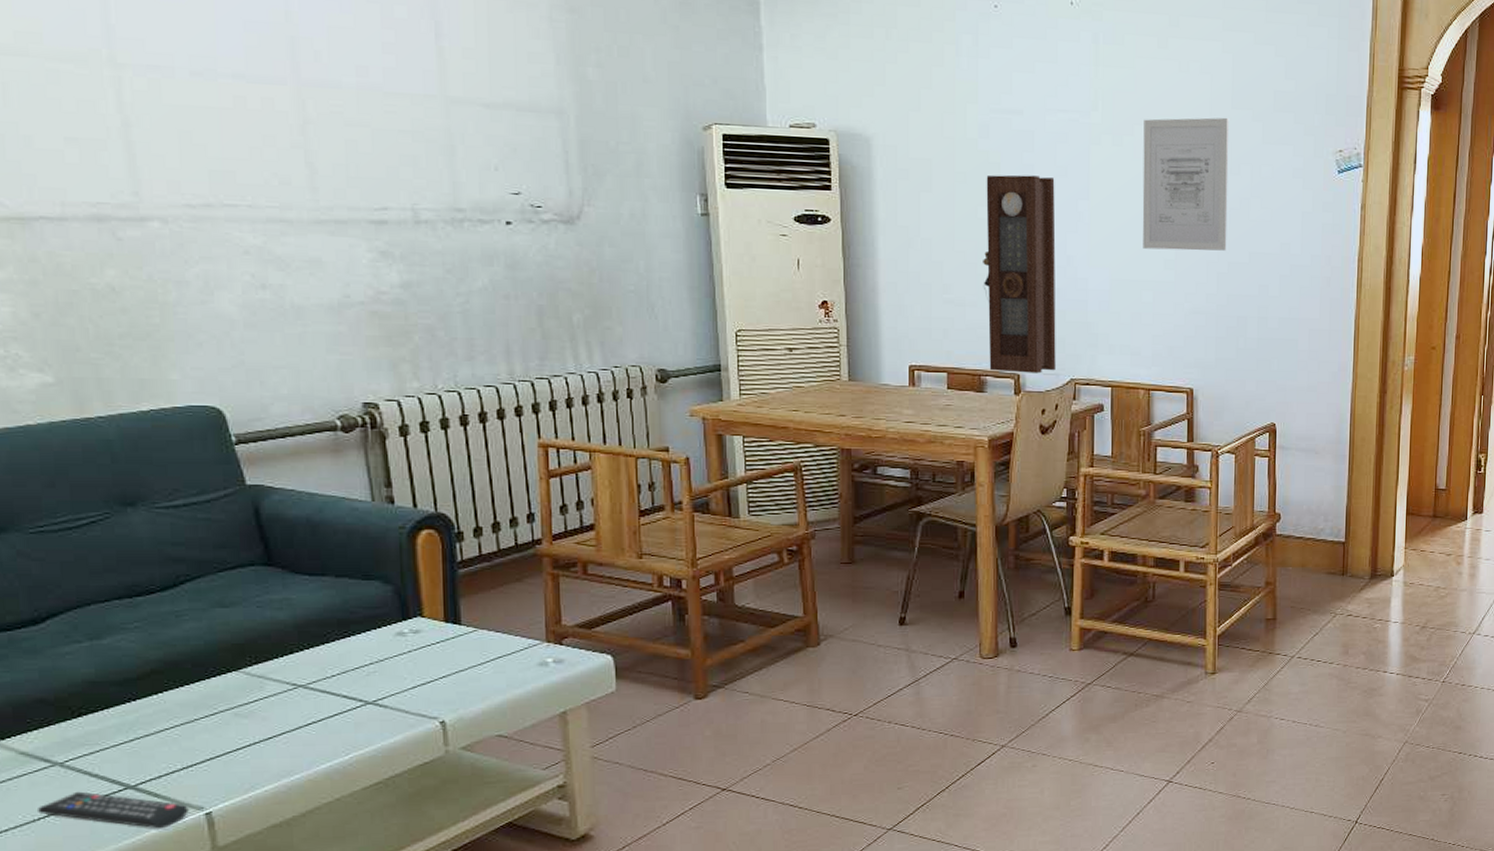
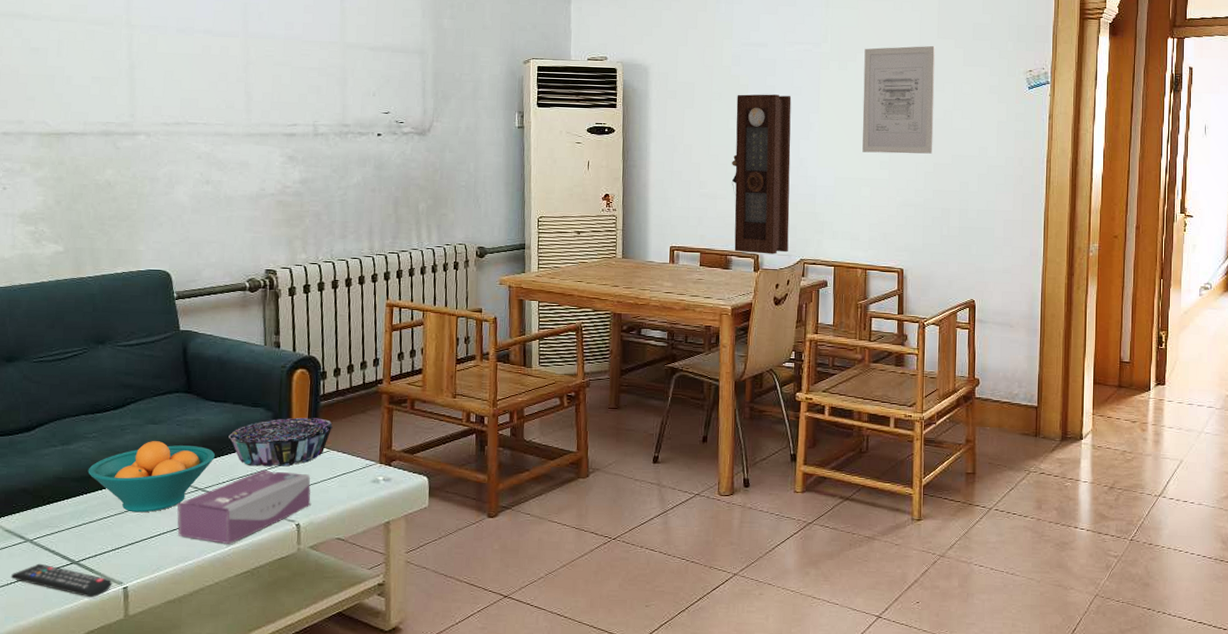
fruit bowl: none [133,629,316,720] -> present [88,441,215,513]
tissue box: none [271,657,458,751] -> present [177,469,311,544]
decorative bowl: none [333,590,478,654] -> present [228,417,333,467]

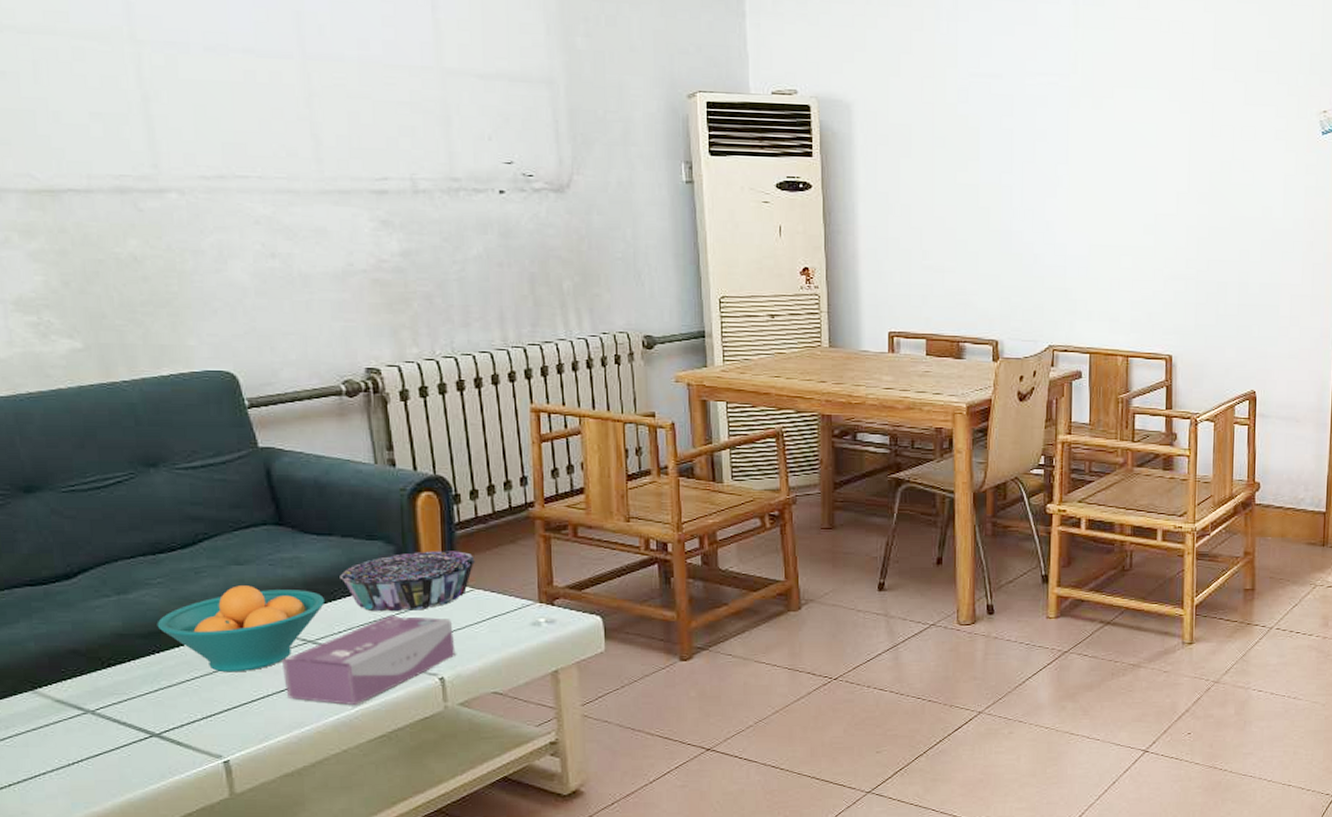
remote control: present [10,563,112,598] -> none [71,738,208,776]
pendulum clock: present [731,94,792,254] -> none [962,139,1035,340]
wall art: present [862,45,936,154] -> none [1122,78,1211,215]

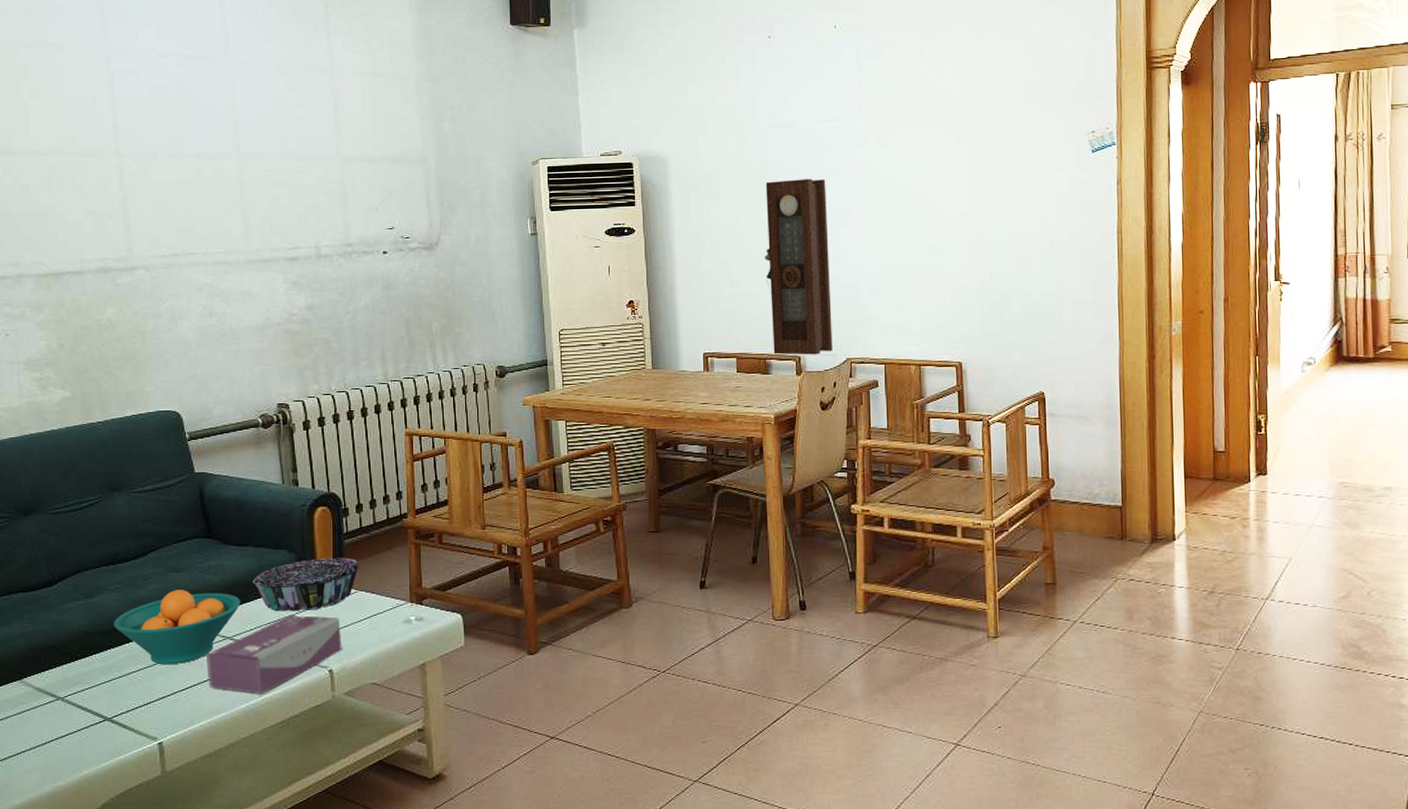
pendulum clock: none [962,139,1035,340] -> present [765,179,833,355]

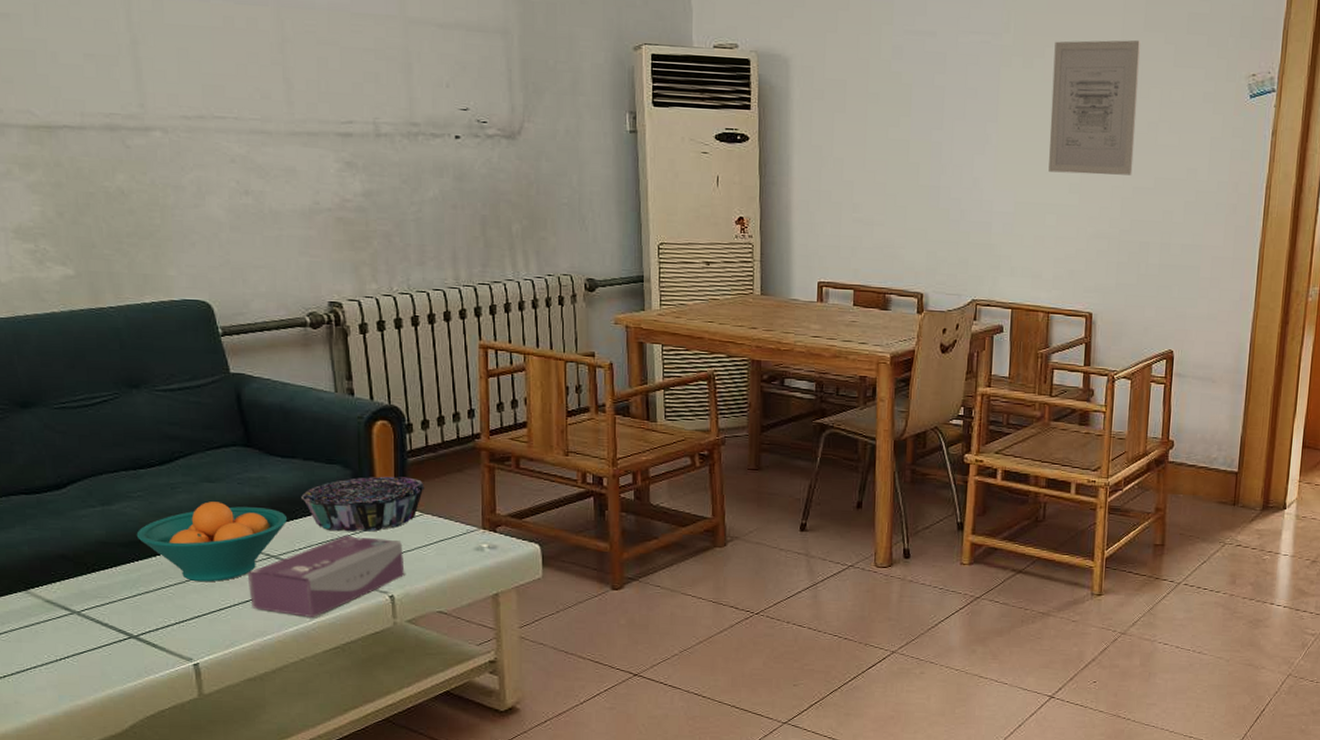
pendulum clock: present [765,179,833,355] -> none [891,96,965,293]
wall art: none [904,111,987,236] -> present [1048,40,1142,176]

